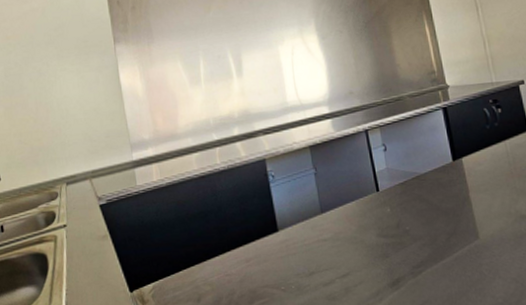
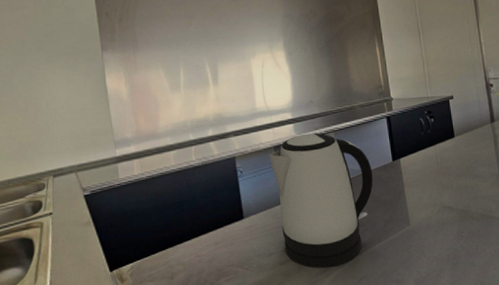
kettle: none [303,129,431,292] -> present [268,132,373,269]

